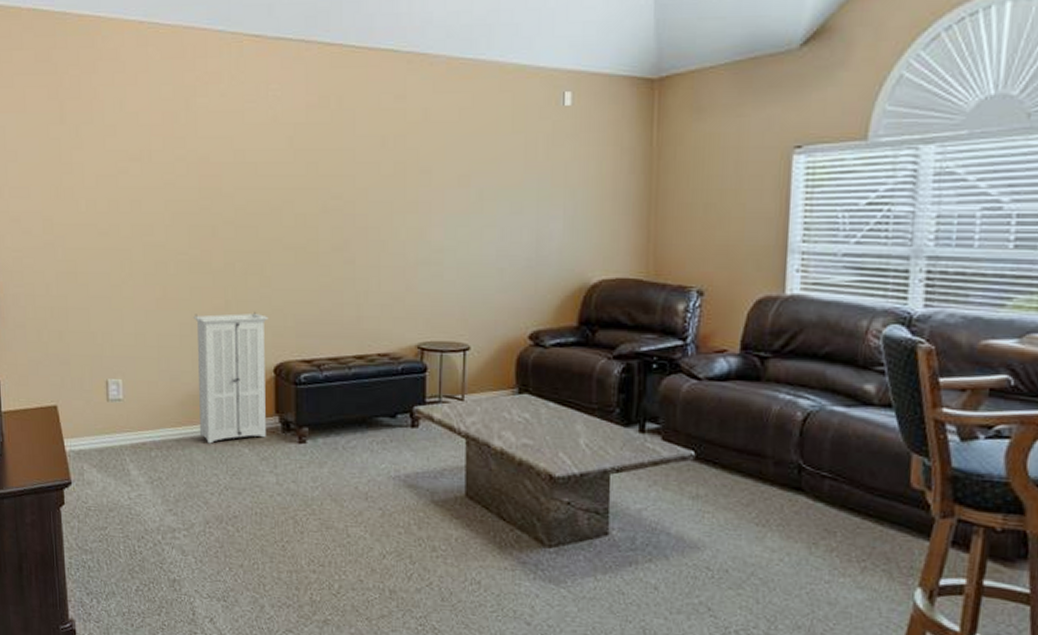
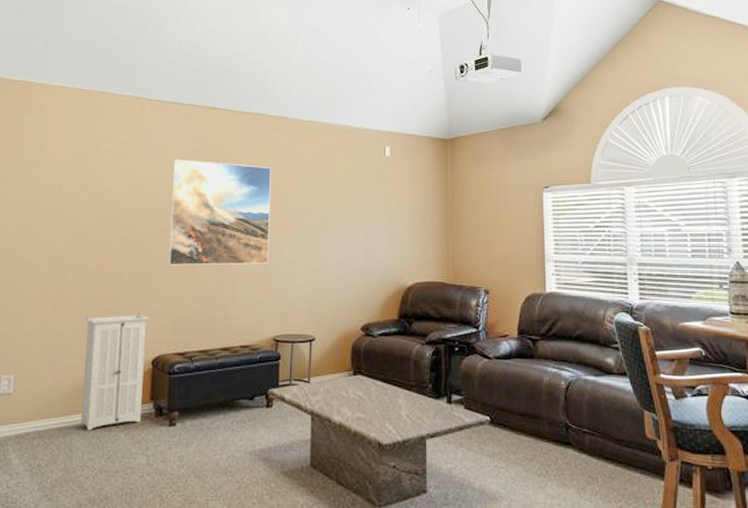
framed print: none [283,116,410,255] -> present [168,159,271,266]

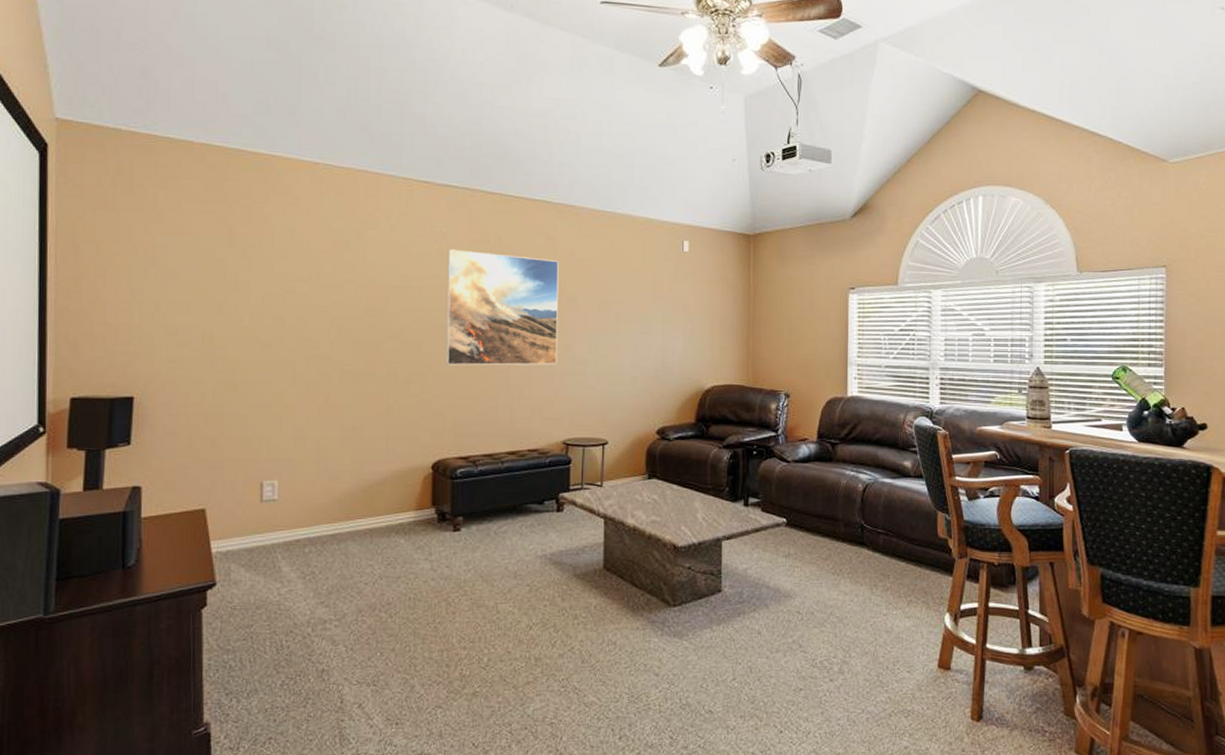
storage cabinet: present [81,312,150,431] -> none [355,415,428,537]

